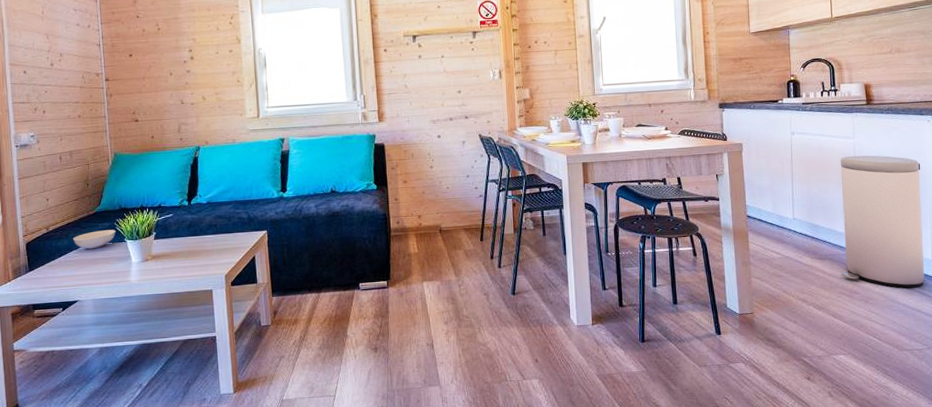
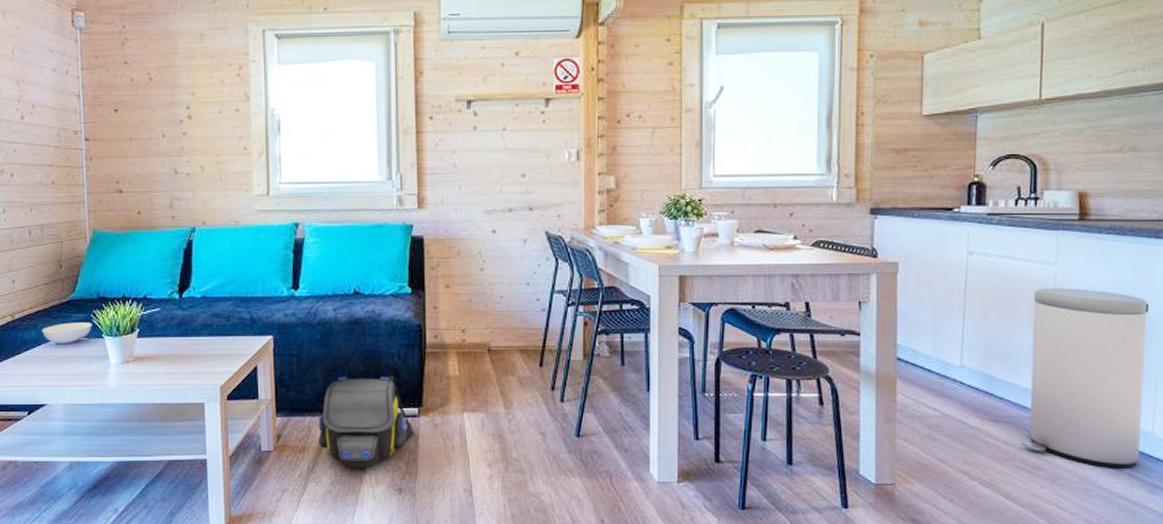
shoulder bag: none [307,256,386,335] -> present [318,375,415,469]

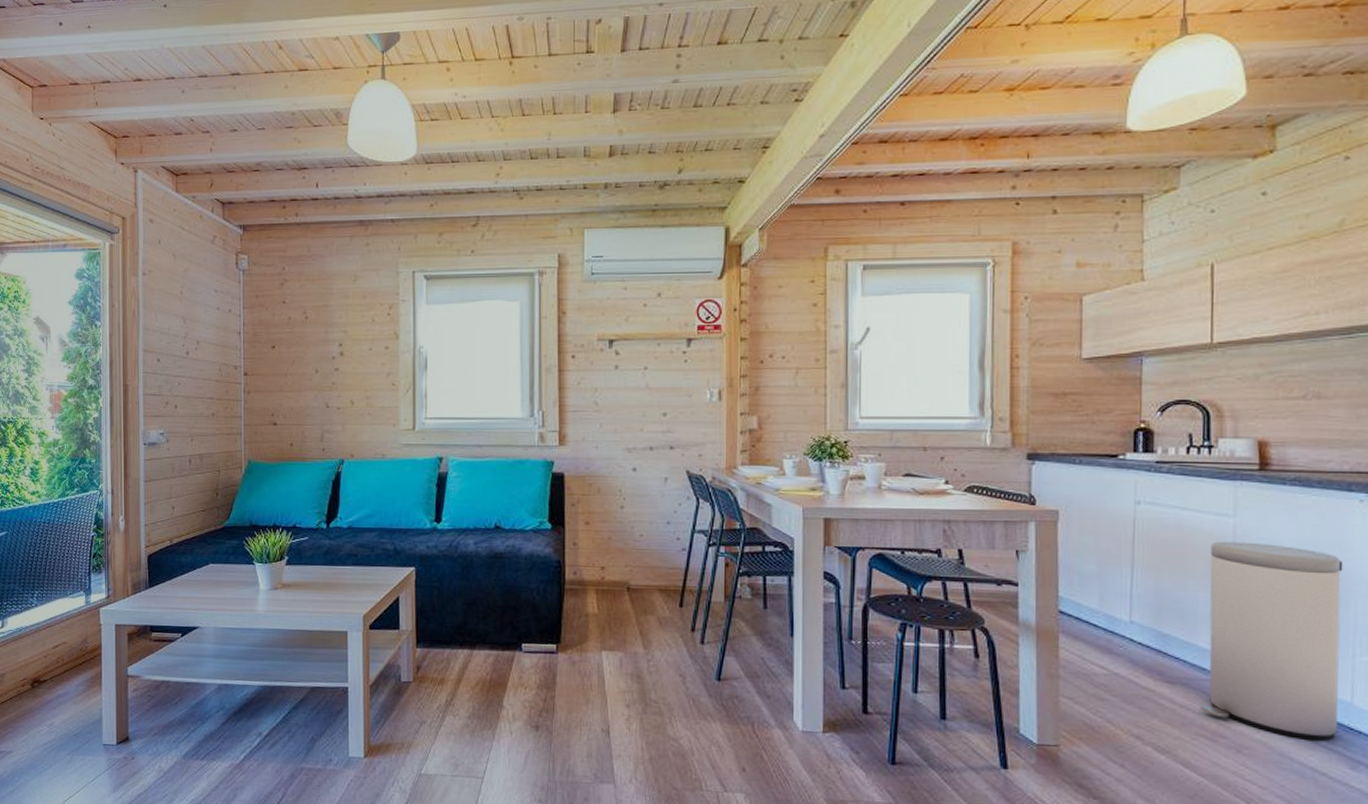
bowl: present [41,322,93,344] -> none [197,548,245,570]
shoulder bag: present [318,375,415,469] -> none [457,608,553,704]

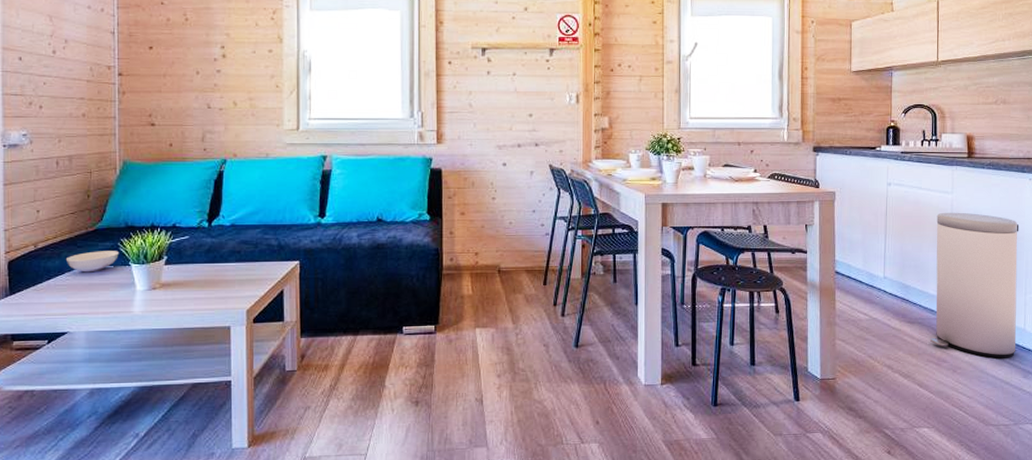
bowl: none [197,548,245,570] -> present [65,251,120,273]

